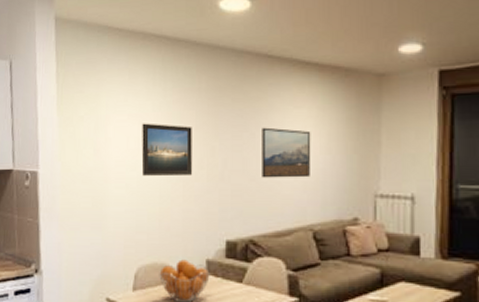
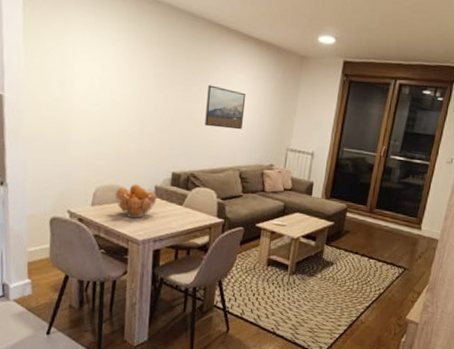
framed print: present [141,123,193,176] -> none [103,65,150,117]

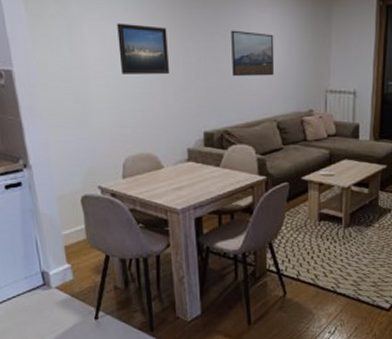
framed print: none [103,65,150,117] -> present [117,23,170,75]
fruit basket: present [114,184,157,218] -> none [146,149,192,186]

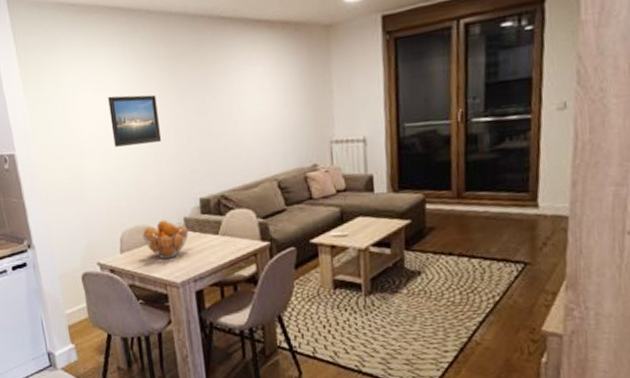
fruit basket: none [146,149,192,186] -> present [142,220,189,258]
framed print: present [231,30,275,77] -> none [221,87,270,137]

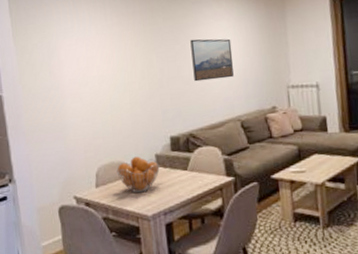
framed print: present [108,94,162,147] -> none [89,44,137,90]
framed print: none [221,87,270,137] -> present [190,38,234,82]

